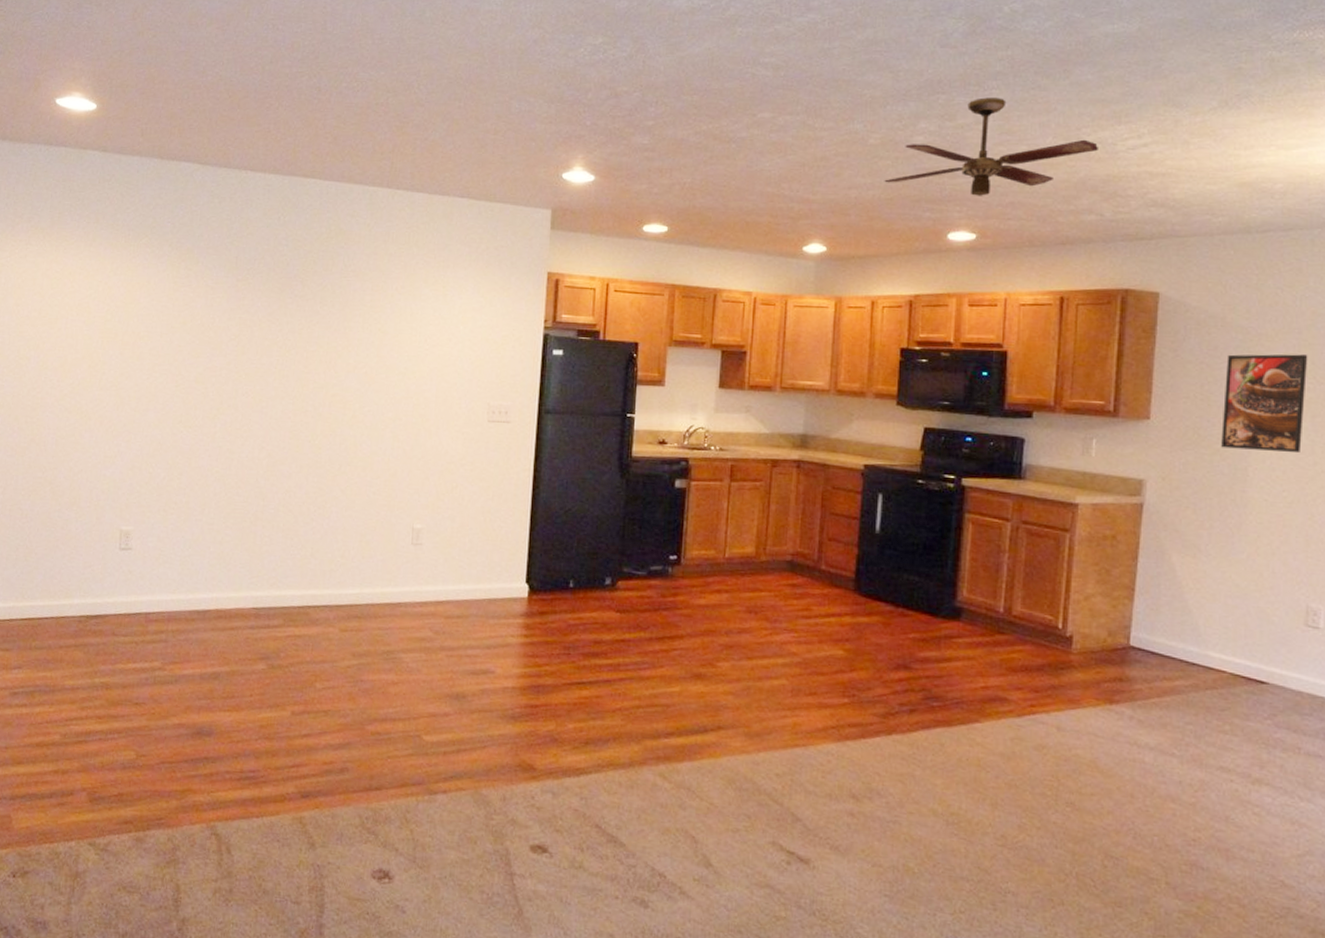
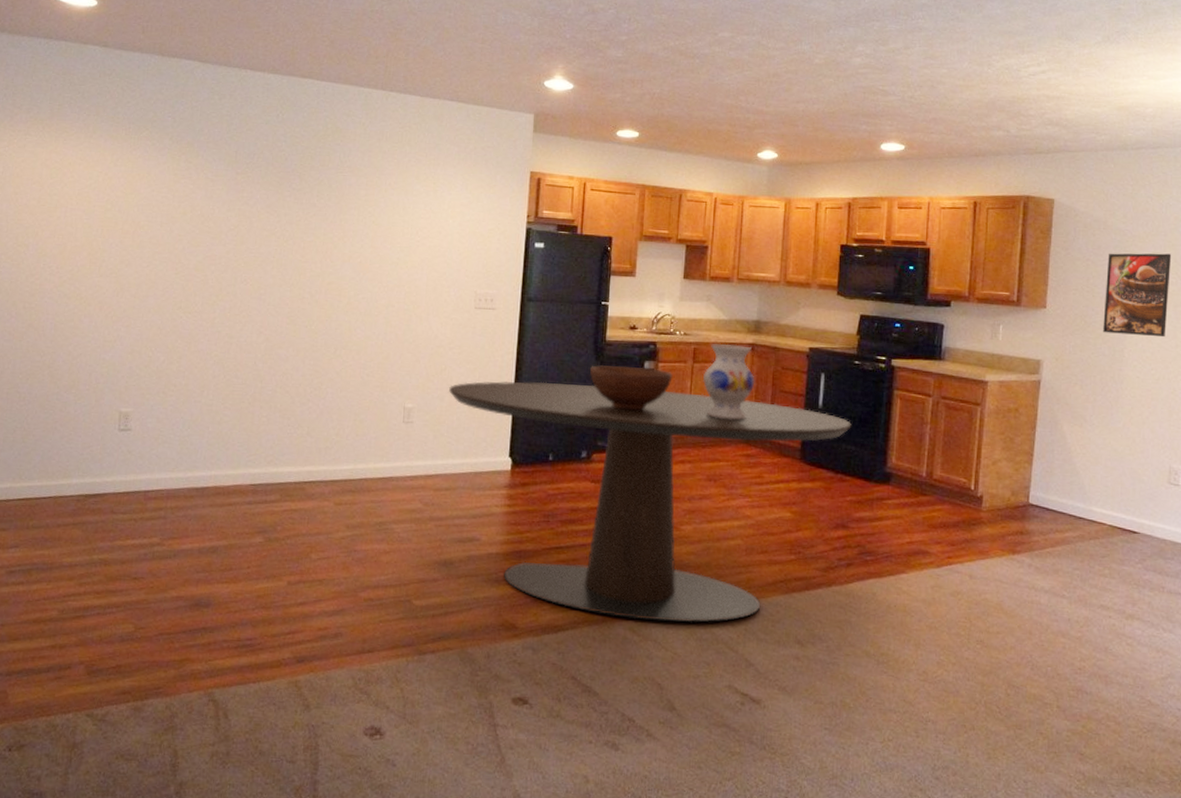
dining table: none [460,500,914,771] -> present [449,381,851,623]
fruit bowl: none [613,483,707,534] -> present [589,365,673,411]
vase: none [742,460,802,545] -> present [703,344,755,420]
ceiling fan: present [884,97,1098,196] -> none [827,26,1005,112]

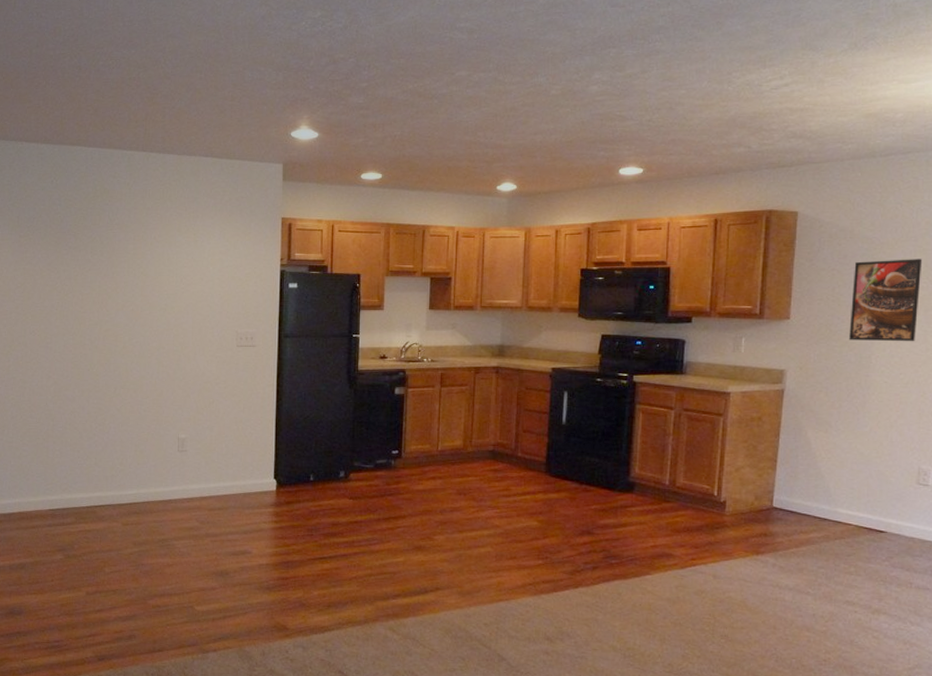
dining table: present [449,381,851,623] -> none [217,410,595,623]
fruit bowl: present [589,365,673,411] -> none [344,393,422,433]
vase: present [703,344,755,420] -> none [451,369,500,438]

